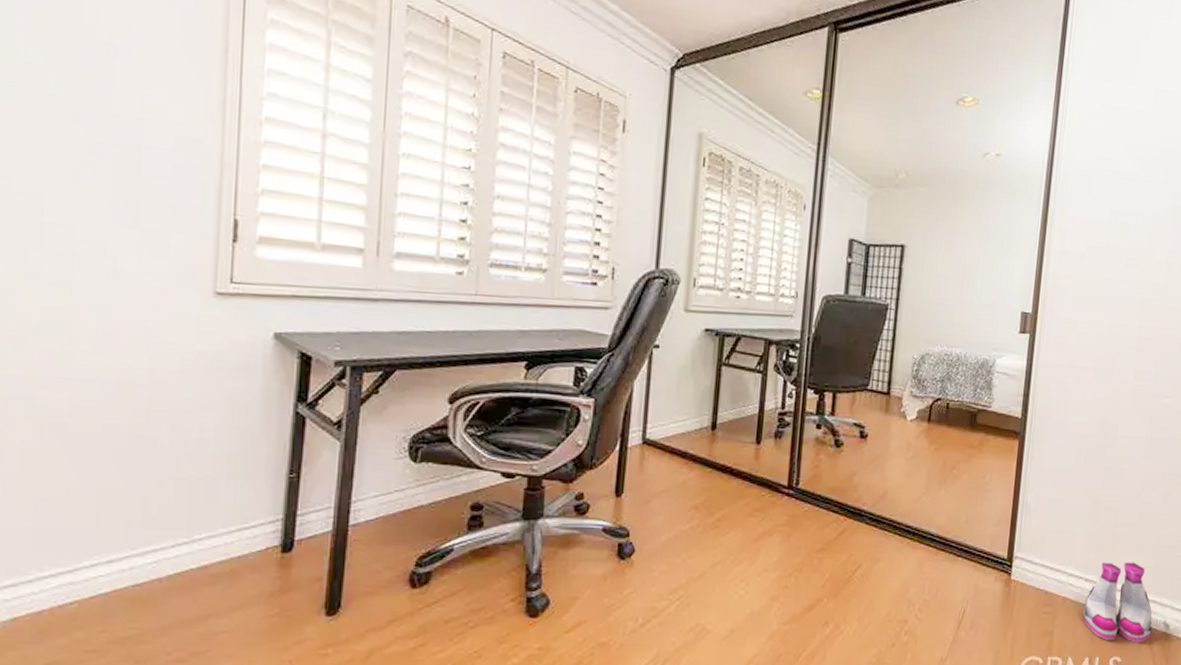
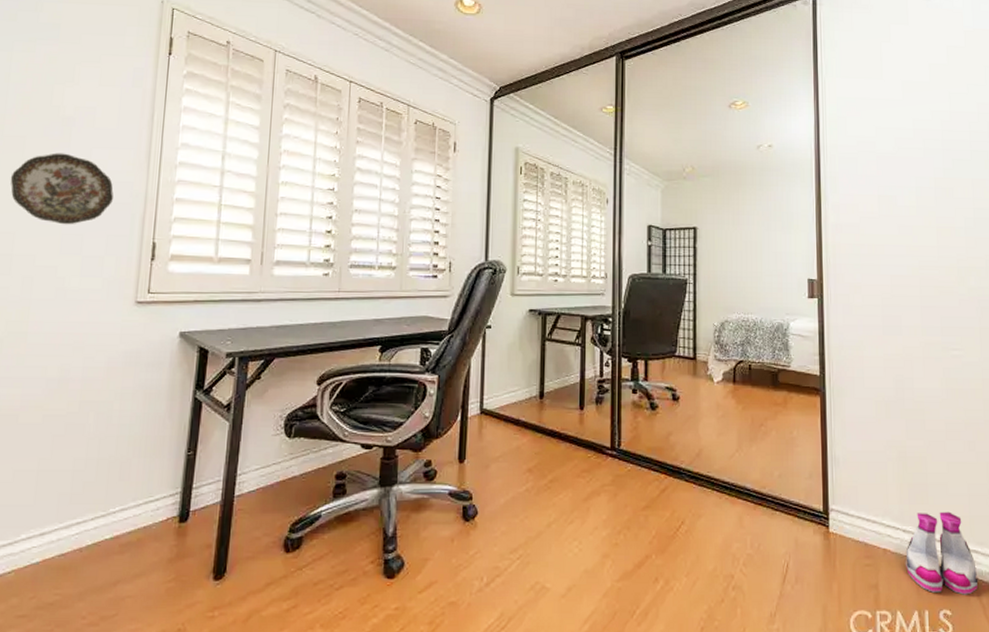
decorative plate: none [30,91,177,190] -> present [10,153,114,225]

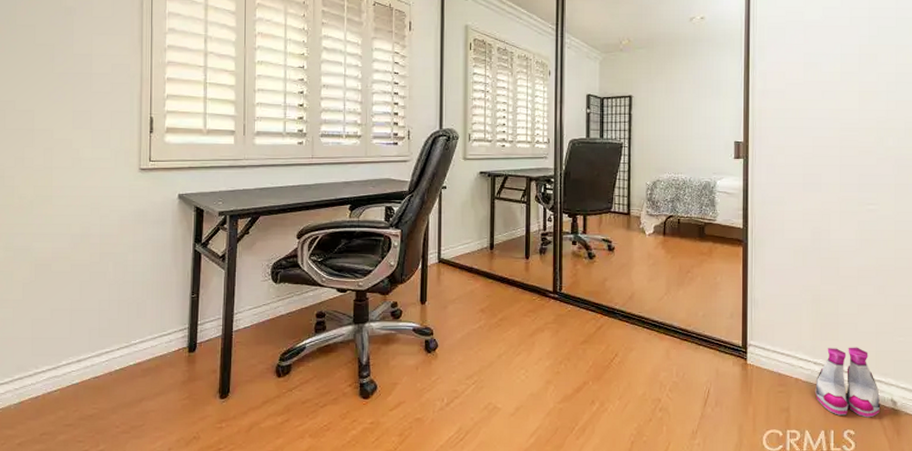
decorative plate: present [10,153,114,225] -> none [25,39,114,103]

